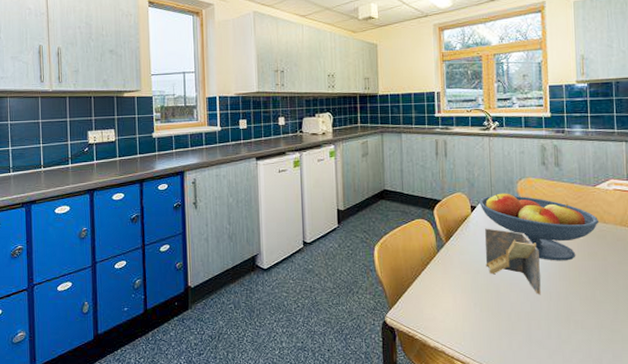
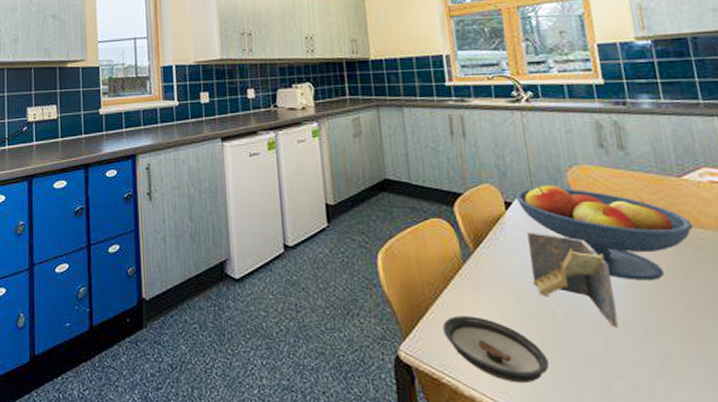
saucer: none [419,290,492,337] -> present [443,316,550,384]

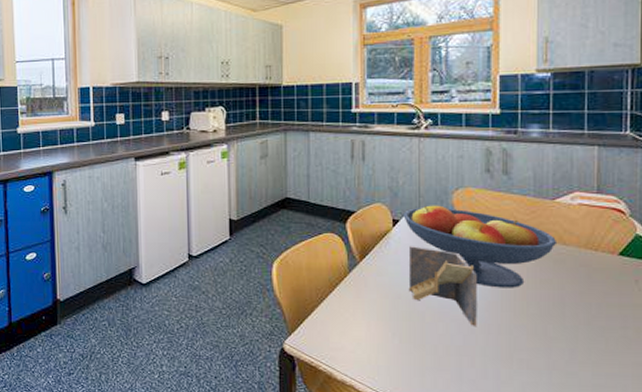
saucer: present [443,316,550,384] -> none [325,316,413,371]

